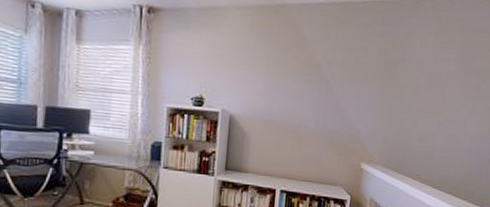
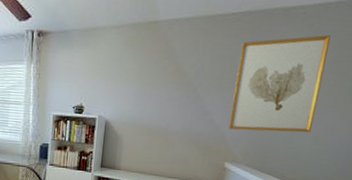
wall art: none [364,29,458,131] -> present [228,34,331,133]

